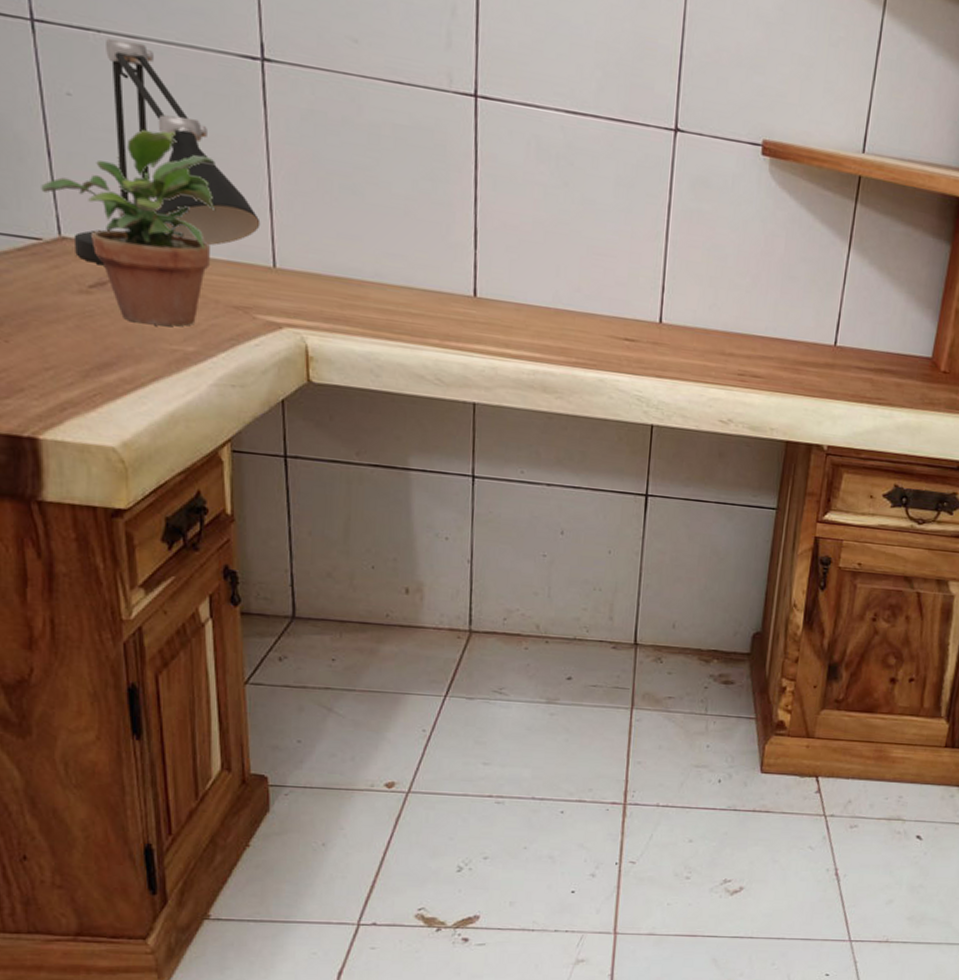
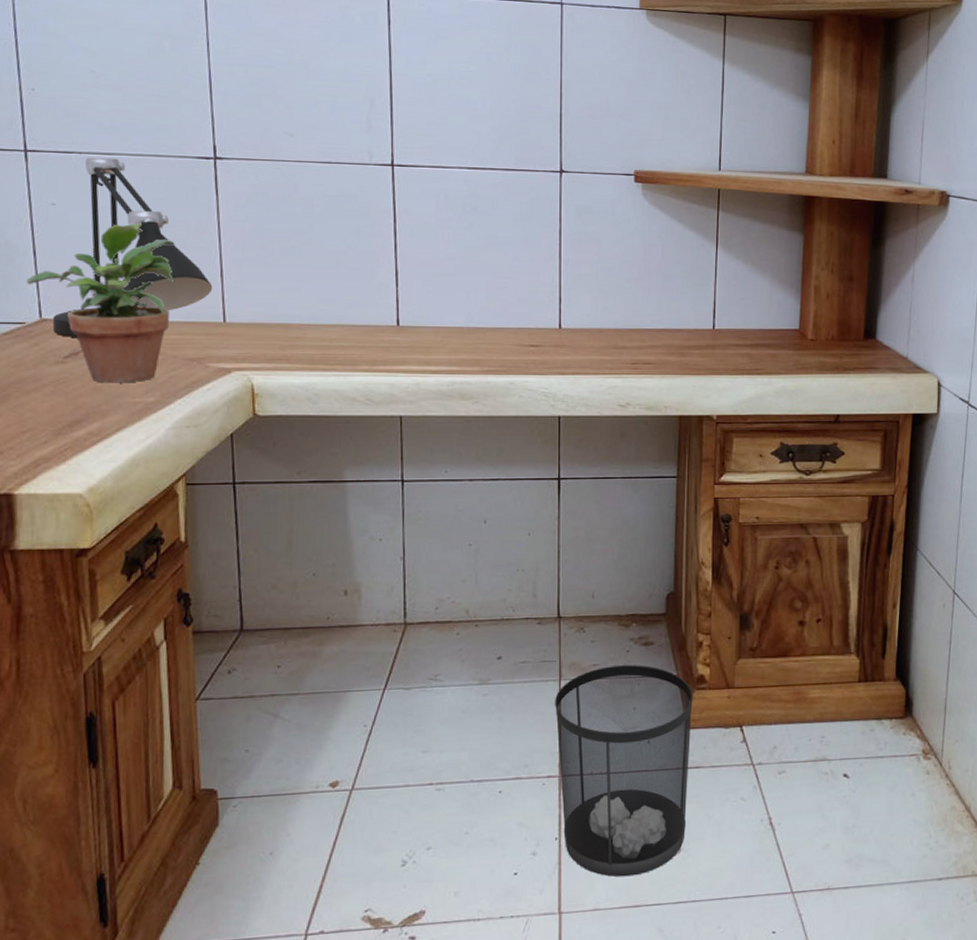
waste bin: none [624,700,771,908] -> present [555,665,693,877]

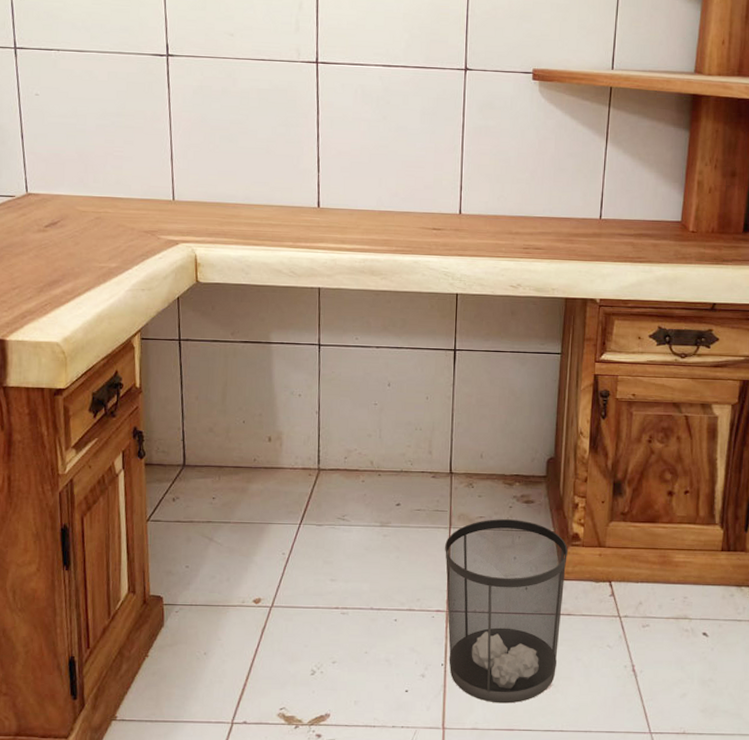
potted plant: present [26,223,175,383] -> none [16,112,134,250]
desk lamp: present [52,157,213,337] -> none [36,54,164,210]

